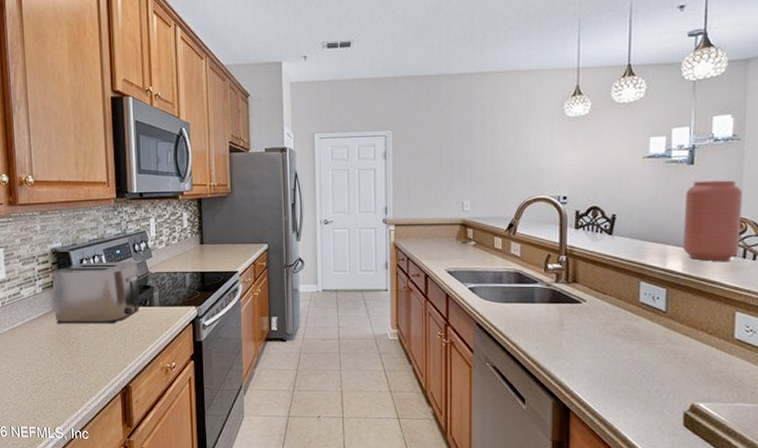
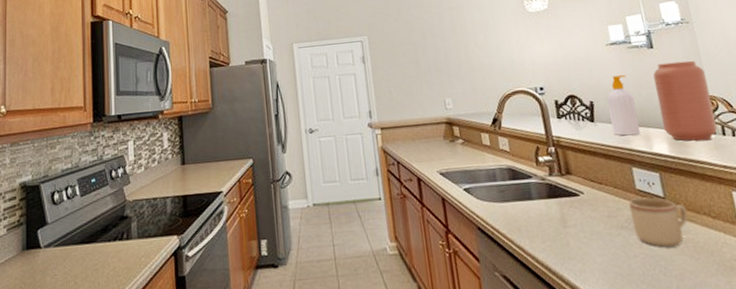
toaster: present [52,261,140,324] -> none [19,190,116,271]
mug: none [628,310,685,355] -> present [628,197,688,247]
soap bottle: none [629,190,659,251] -> present [607,75,641,136]

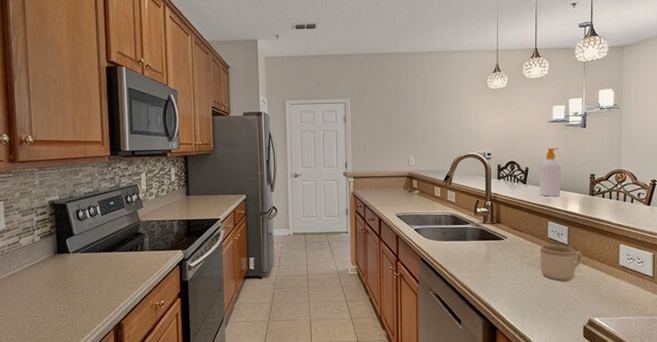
vase: present [653,60,717,141] -> none [580,140,622,204]

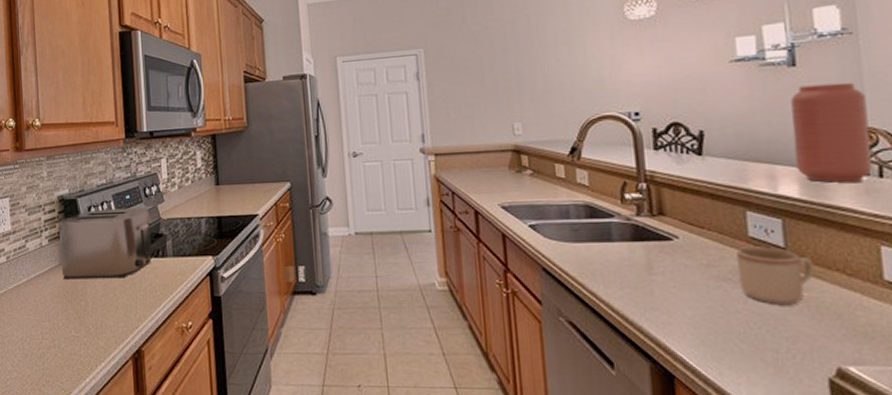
toaster: none [49,211,132,269] -> present [58,207,152,280]
soap bottle: present [539,148,561,197] -> none [723,99,764,174]
vase: none [580,140,622,204] -> present [791,82,872,183]

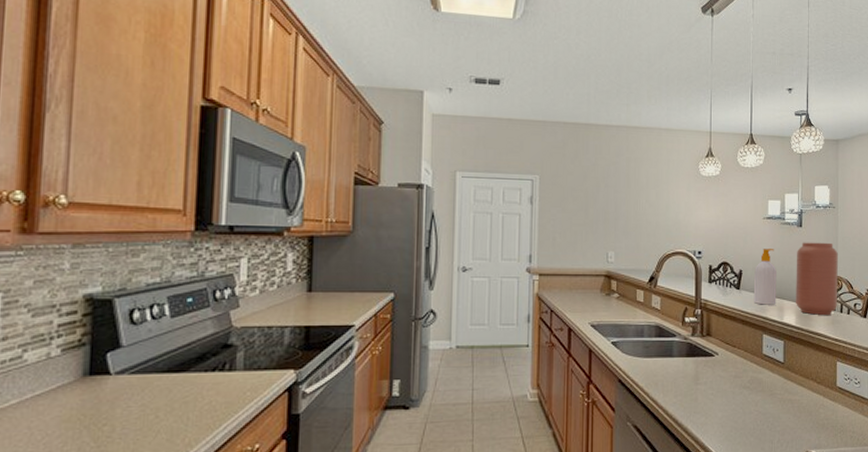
toaster: present [58,207,152,280] -> none [78,313,218,400]
soap bottle: none [723,99,764,174] -> present [753,249,776,305]
mug: present [736,246,815,304] -> none [754,362,799,406]

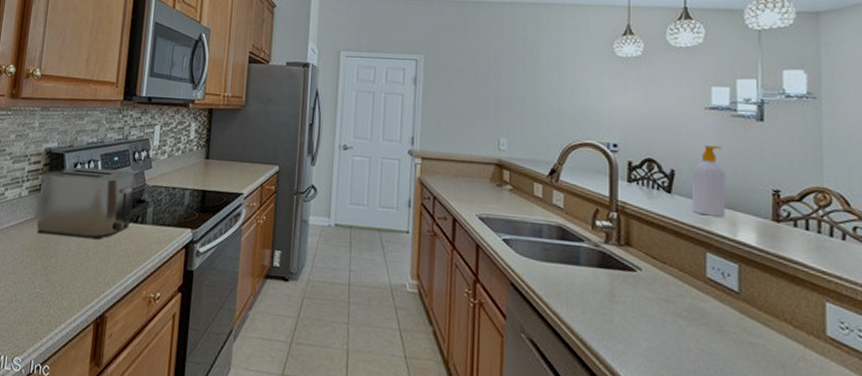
toaster: none [78,313,218,400] -> present [37,167,135,240]
vase: present [796,242,838,315] -> none [755,140,825,238]

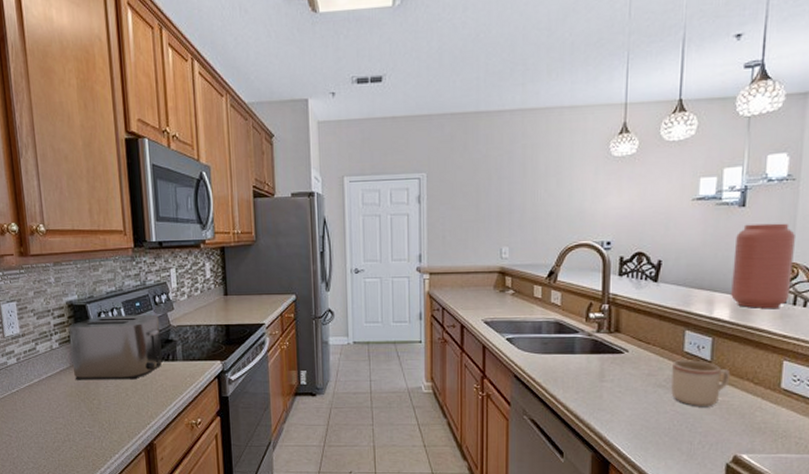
soap bottle: present [691,146,726,217] -> none [674,234,707,298]
mug: none [694,286,764,349] -> present [671,360,731,406]
vase: none [755,140,825,238] -> present [731,223,795,308]

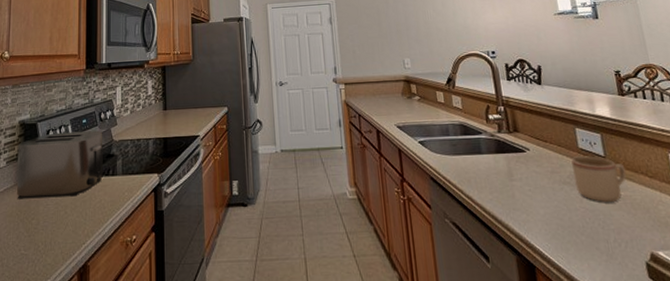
vase: present [731,223,795,308] -> none [597,31,656,106]

